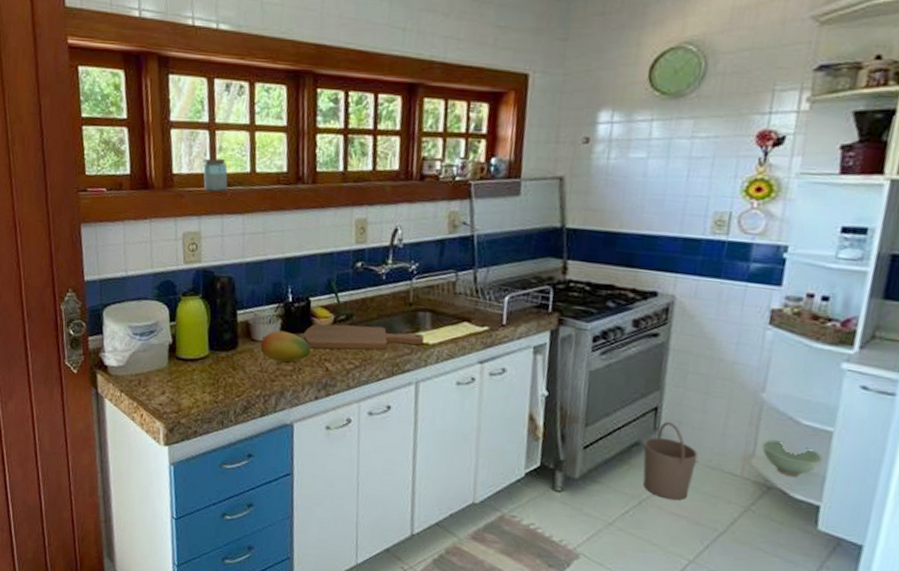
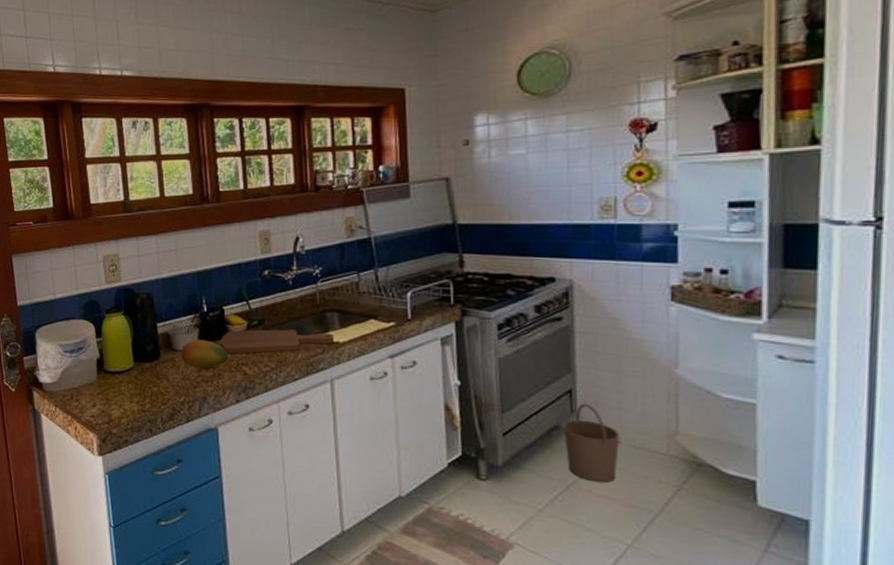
peanut butter: present [203,158,228,193] -> none [117,188,140,218]
bowl: present [761,440,824,477] -> none [684,415,751,452]

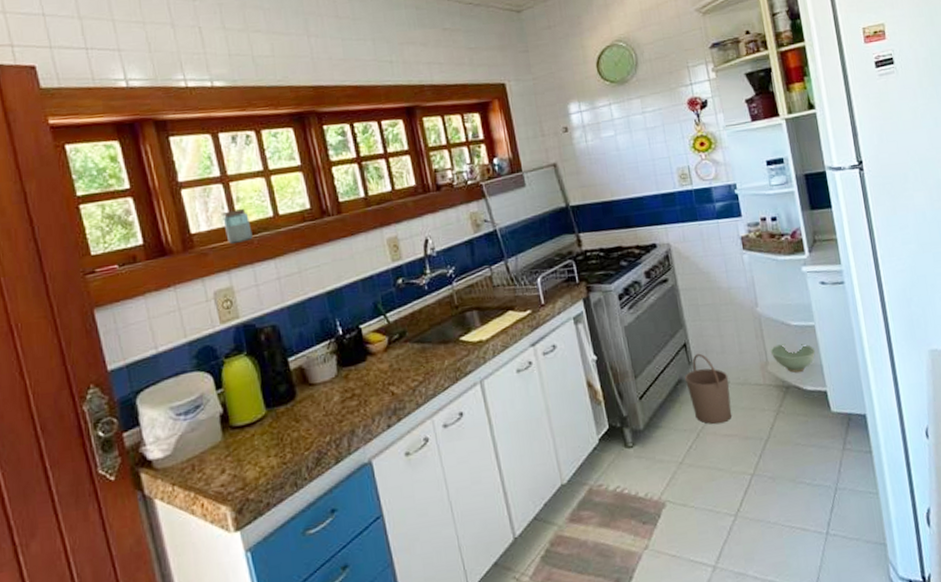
peanut butter: none [117,188,140,218] -> present [223,209,253,245]
fruit: present [181,339,229,369] -> none [319,366,373,401]
cutting board: present [221,329,335,354] -> none [362,332,478,377]
bowl: none [684,415,751,452] -> present [770,344,816,373]

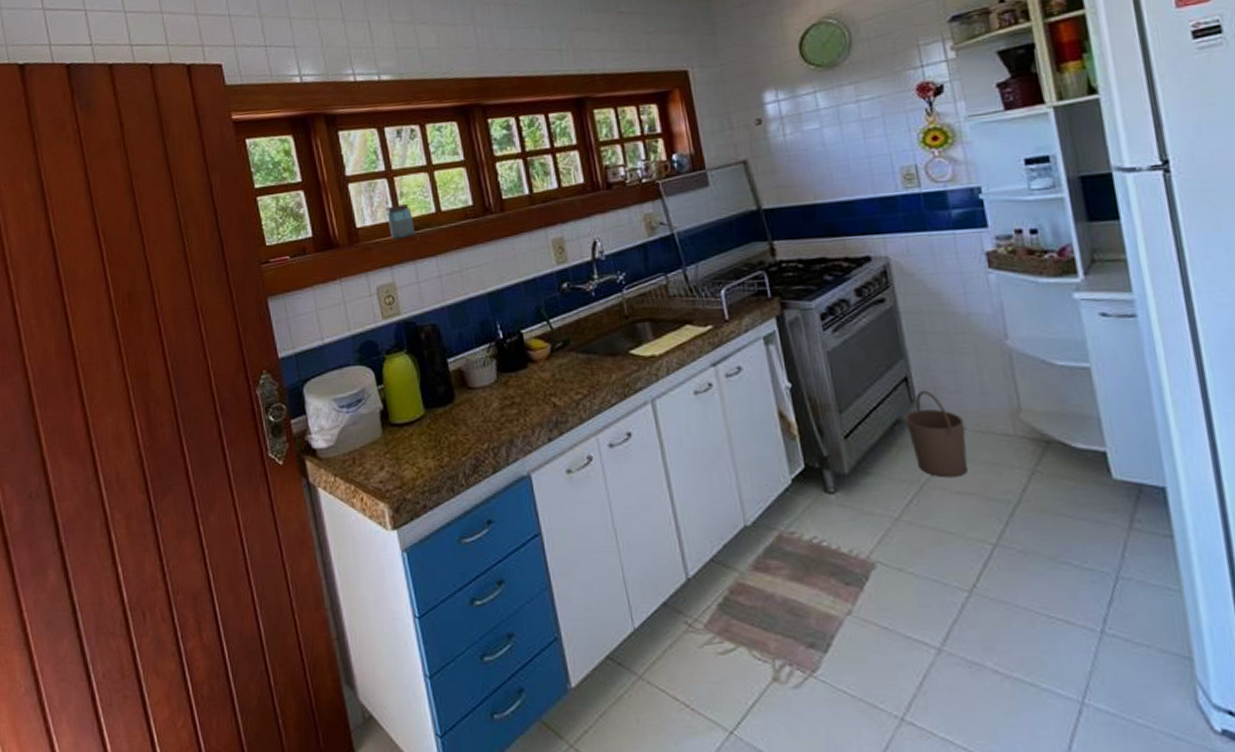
bowl: present [770,344,816,373] -> none [1024,387,1091,424]

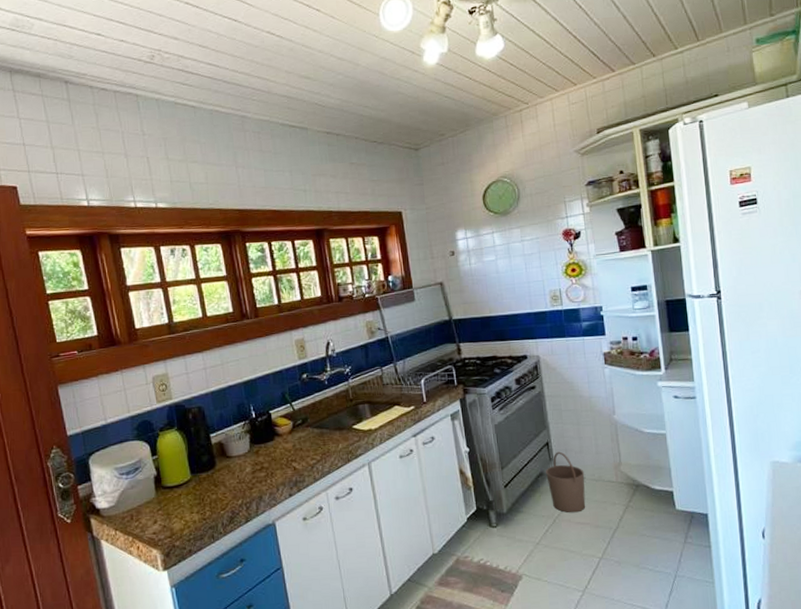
peanut butter: present [387,204,415,240] -> none [161,310,185,339]

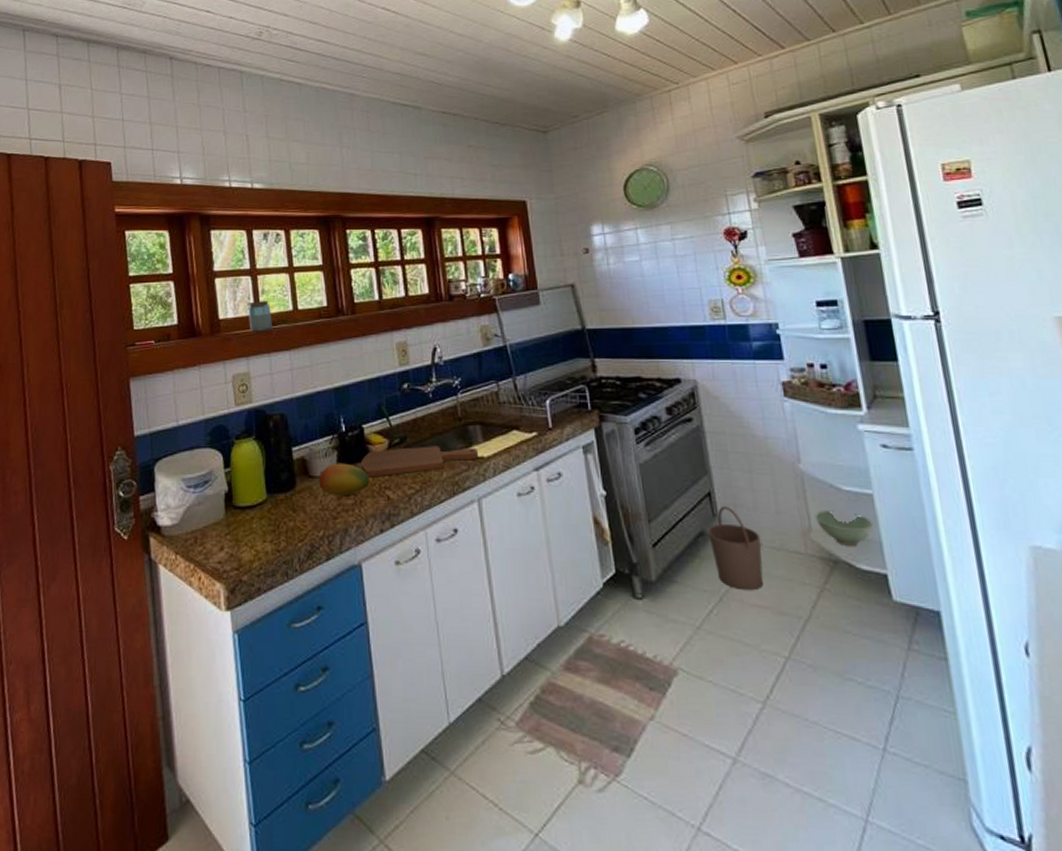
peanut butter: none [161,310,185,339] -> present [248,301,272,333]
fruit: none [235,443,279,471] -> present [319,463,370,496]
cutting board: none [271,422,368,454] -> present [362,446,479,478]
bowl: none [623,448,666,473] -> present [814,510,874,546]

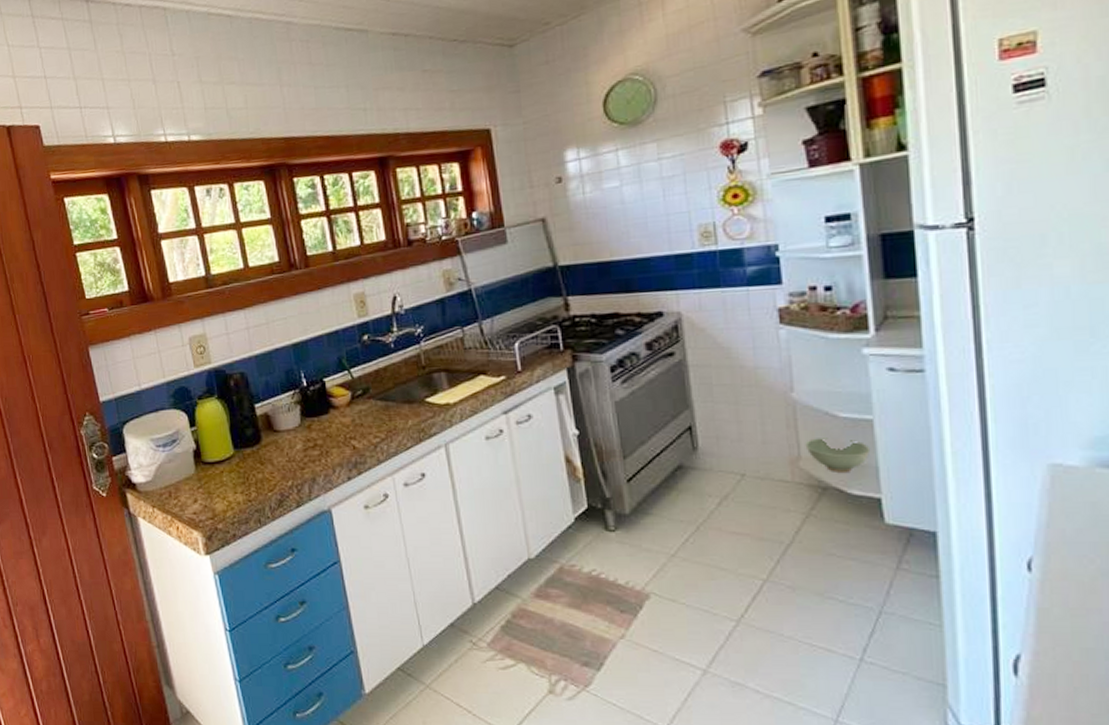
peanut butter: present [248,301,272,333] -> none [197,260,224,294]
fruit: present [319,463,370,496] -> none [283,416,335,448]
cutting board: present [362,446,479,478] -> none [325,394,445,429]
bucket: present [708,506,764,591] -> none [687,439,745,520]

